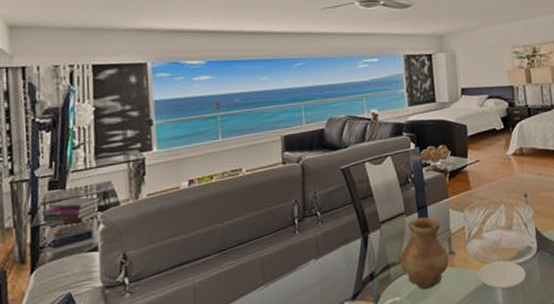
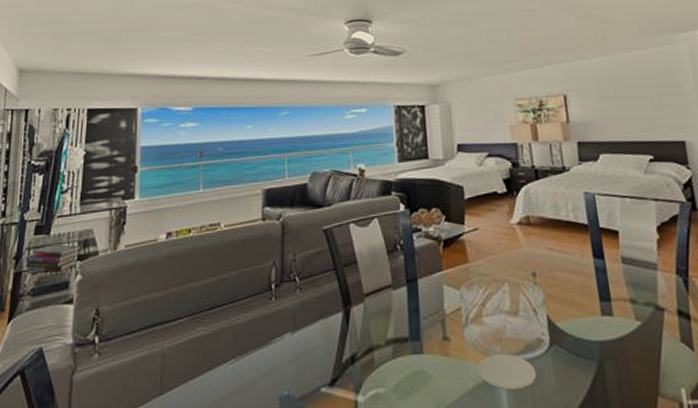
vase: present [400,216,449,289] -> none [385,291,442,381]

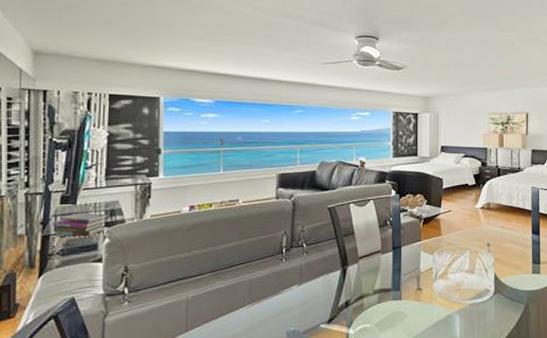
plate: present [477,354,537,390] -> none [440,299,482,324]

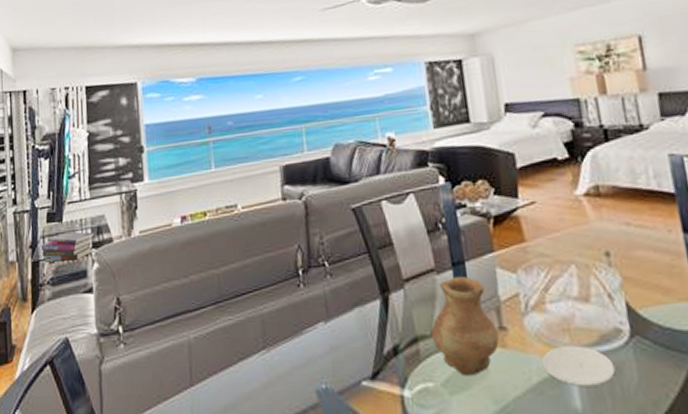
vase: none [373,255,416,319] -> present [431,275,499,375]
plate: none [440,299,482,324] -> present [541,345,616,387]

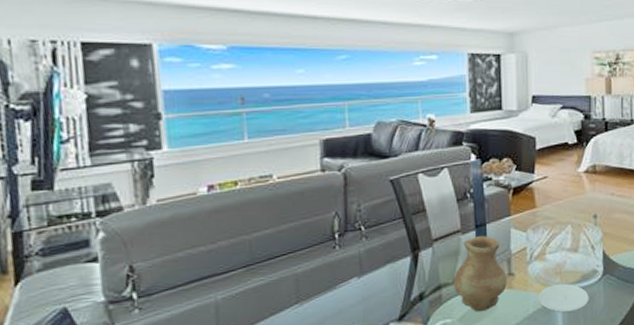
books: present [42,231,94,262] -> none [25,200,97,233]

